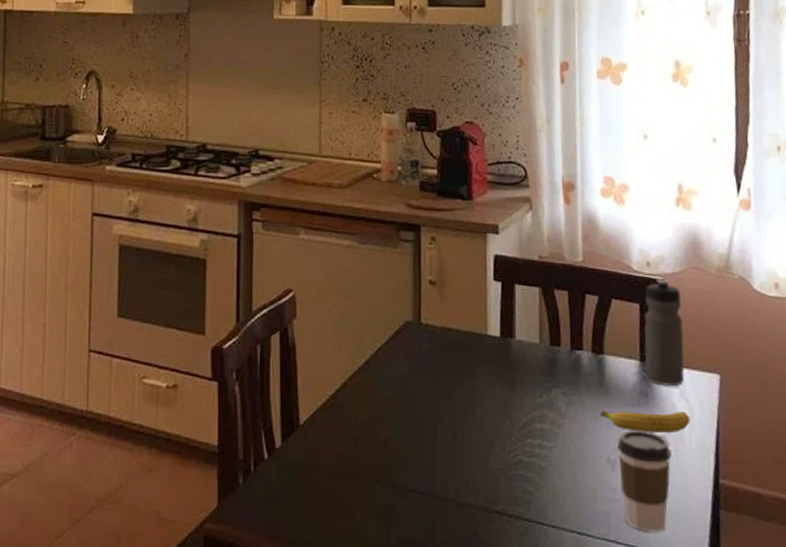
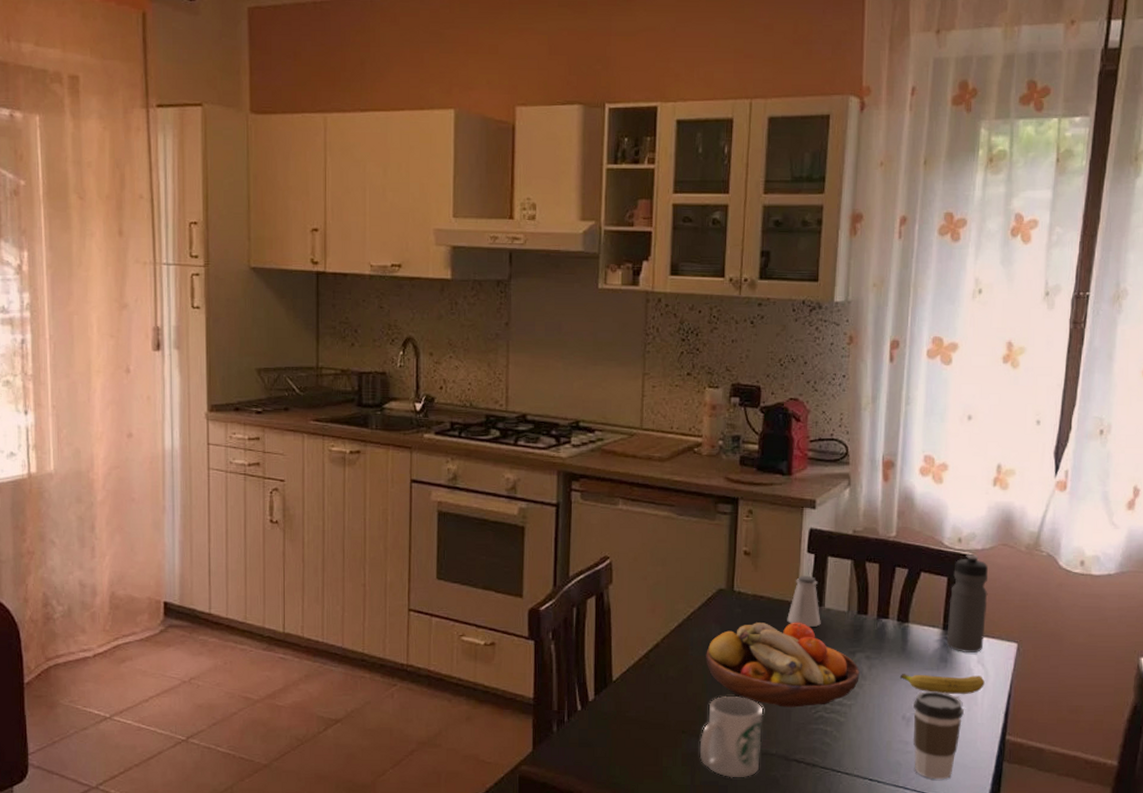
mug: none [394,439,460,534] -> present [699,695,763,778]
fruit bowl: none [396,355,558,451] -> present [706,622,860,708]
saltshaker: none [477,305,513,362] -> present [787,575,821,628]

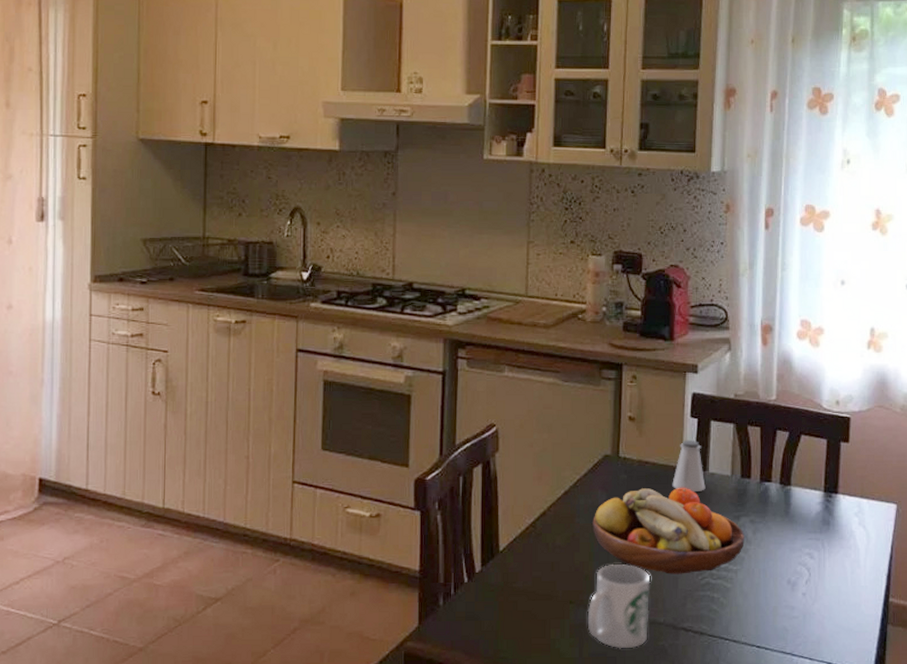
fruit: present [899,674,985,694] -> none [783,537,866,557]
coffee cup: present [912,691,965,780] -> none [798,555,848,645]
water bottle: present [946,554,989,652] -> none [828,417,866,515]

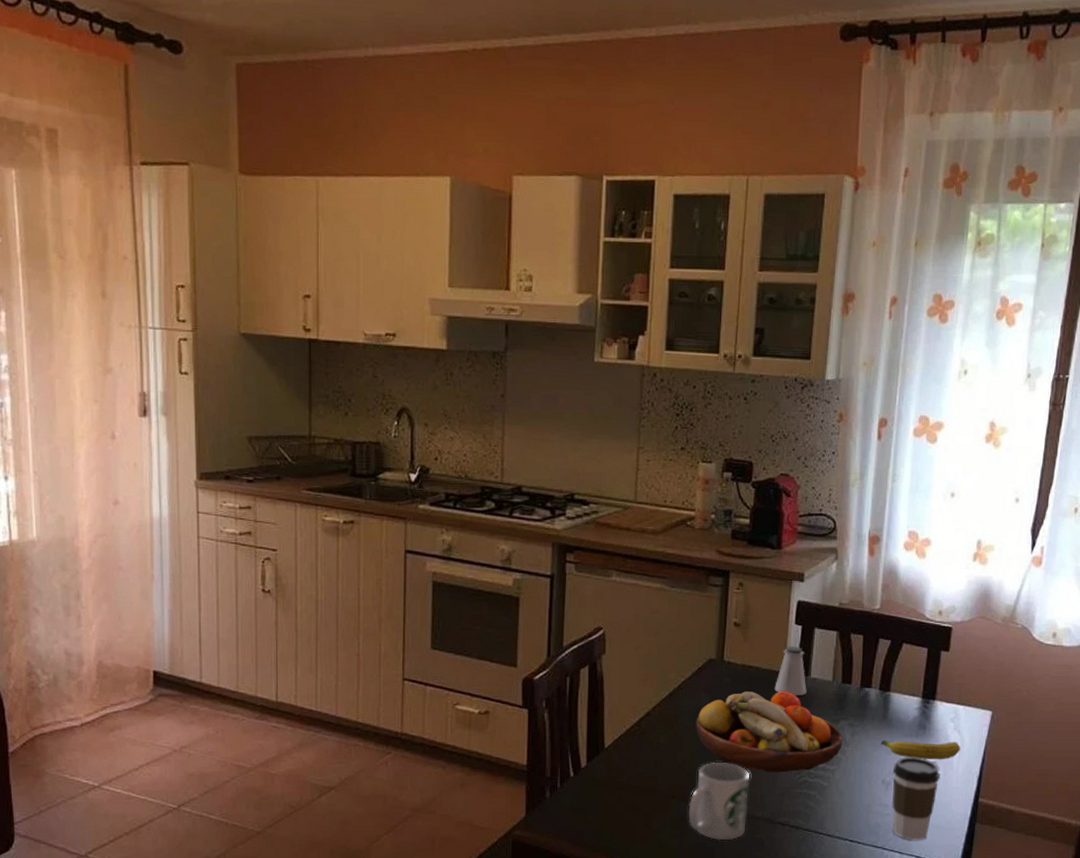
fruit: none [783,537,866,557] -> present [880,740,960,759]
coffee cup: none [798,555,848,645] -> present [891,757,941,840]

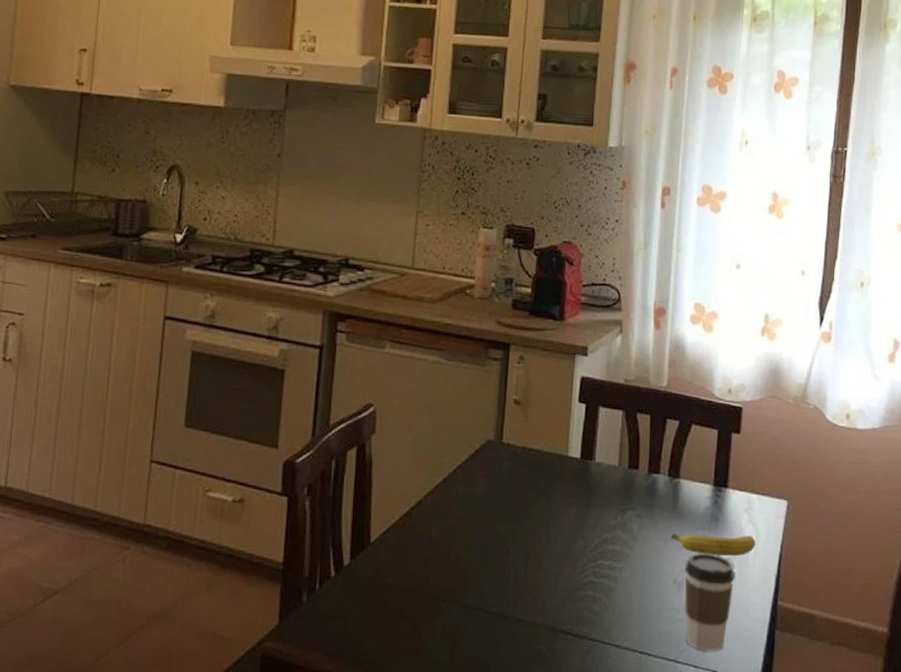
mug: present [688,762,750,841] -> none [461,558,530,653]
fruit bowl: present [695,691,843,773] -> none [471,477,630,572]
saltshaker: present [774,646,807,696] -> none [556,426,591,483]

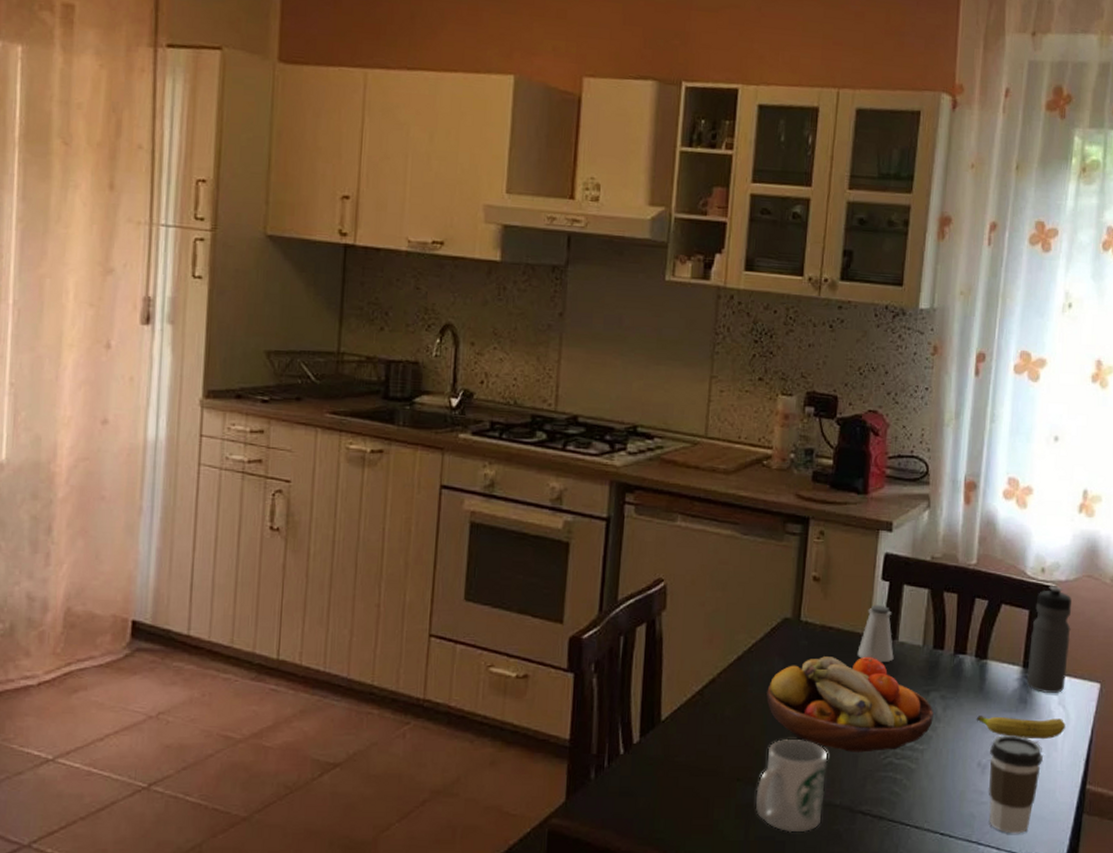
mug: none [461,558,530,653] -> present [755,738,828,833]
fruit bowl: none [471,477,630,572] -> present [766,656,934,753]
saltshaker: none [556,426,591,483] -> present [857,604,894,663]
water bottle: none [717,406,758,511] -> present [1026,586,1072,693]

